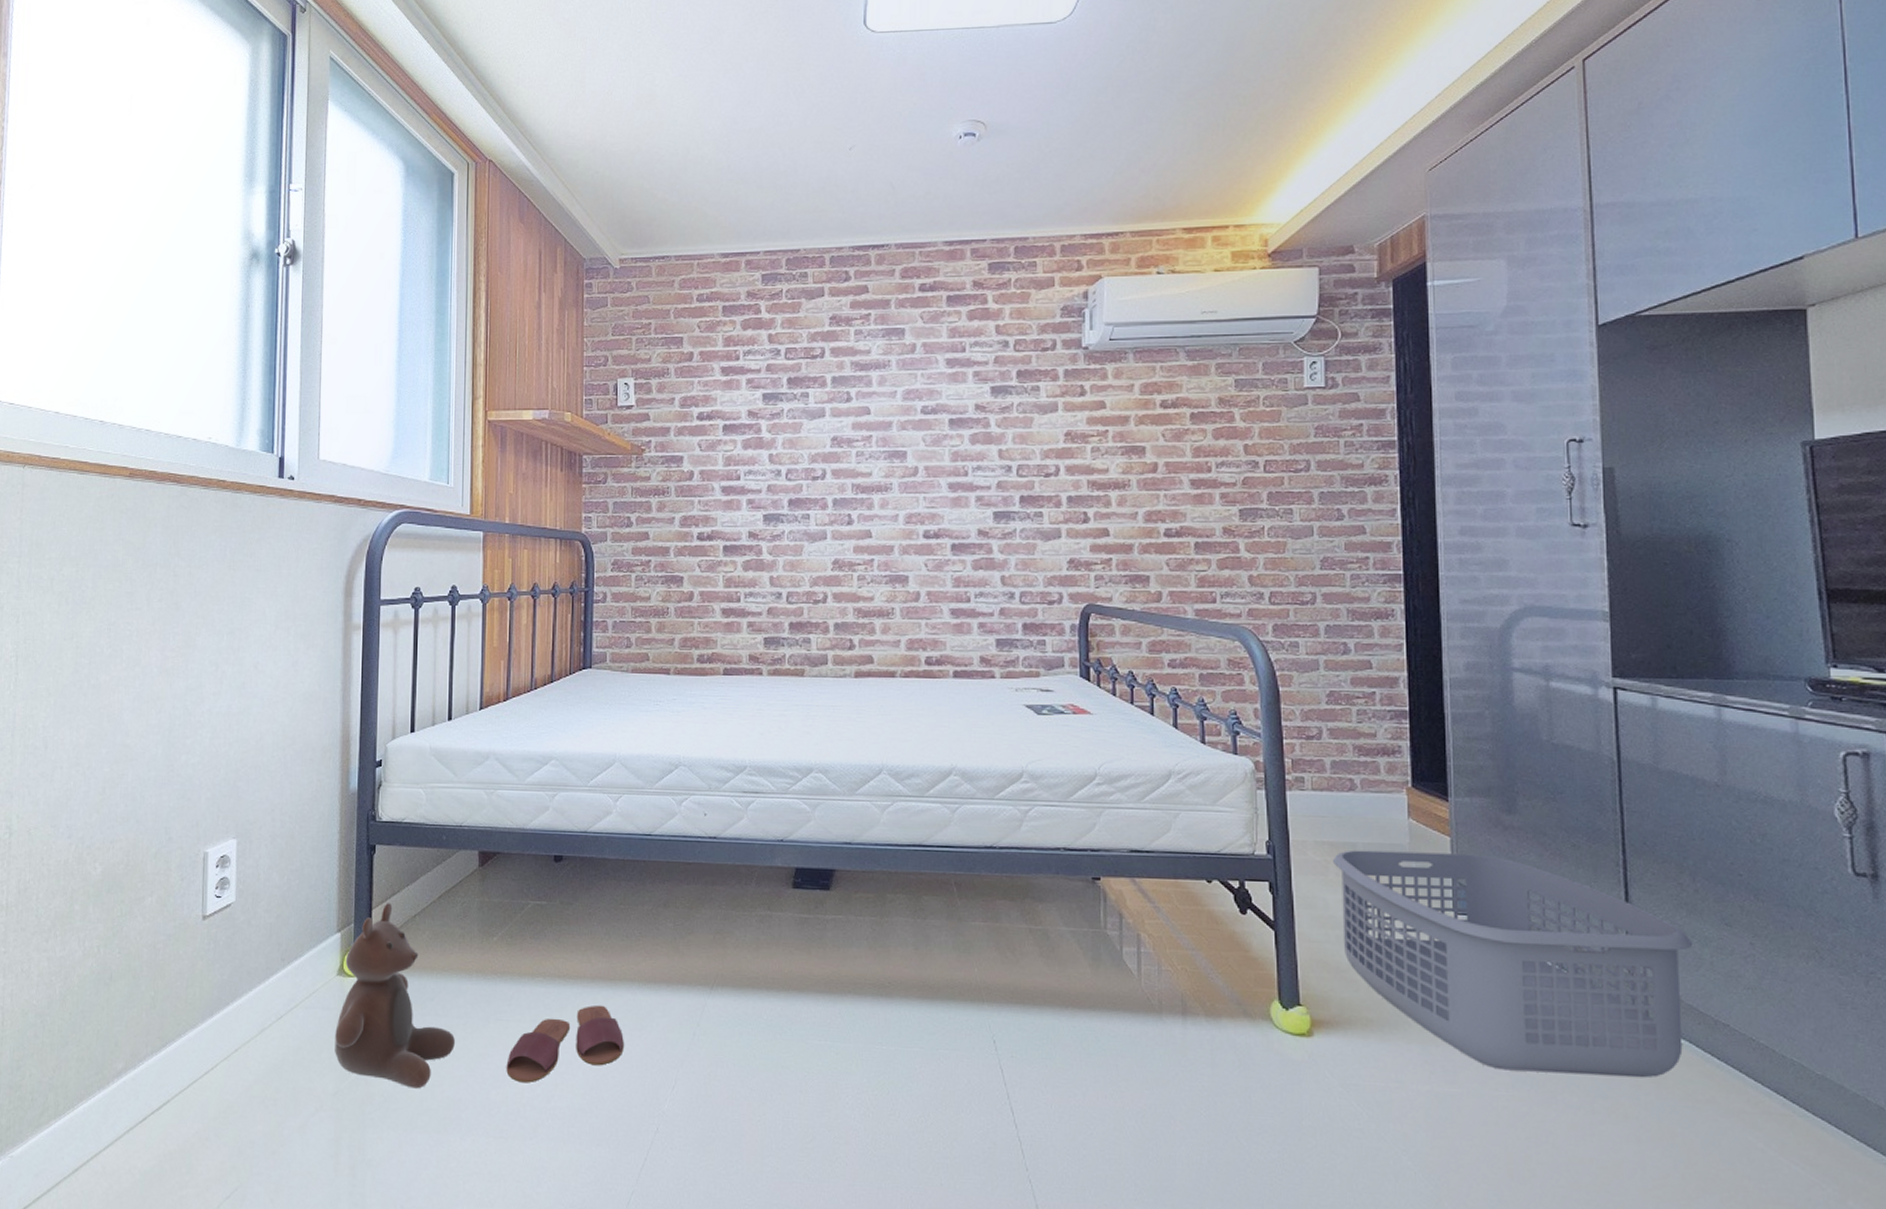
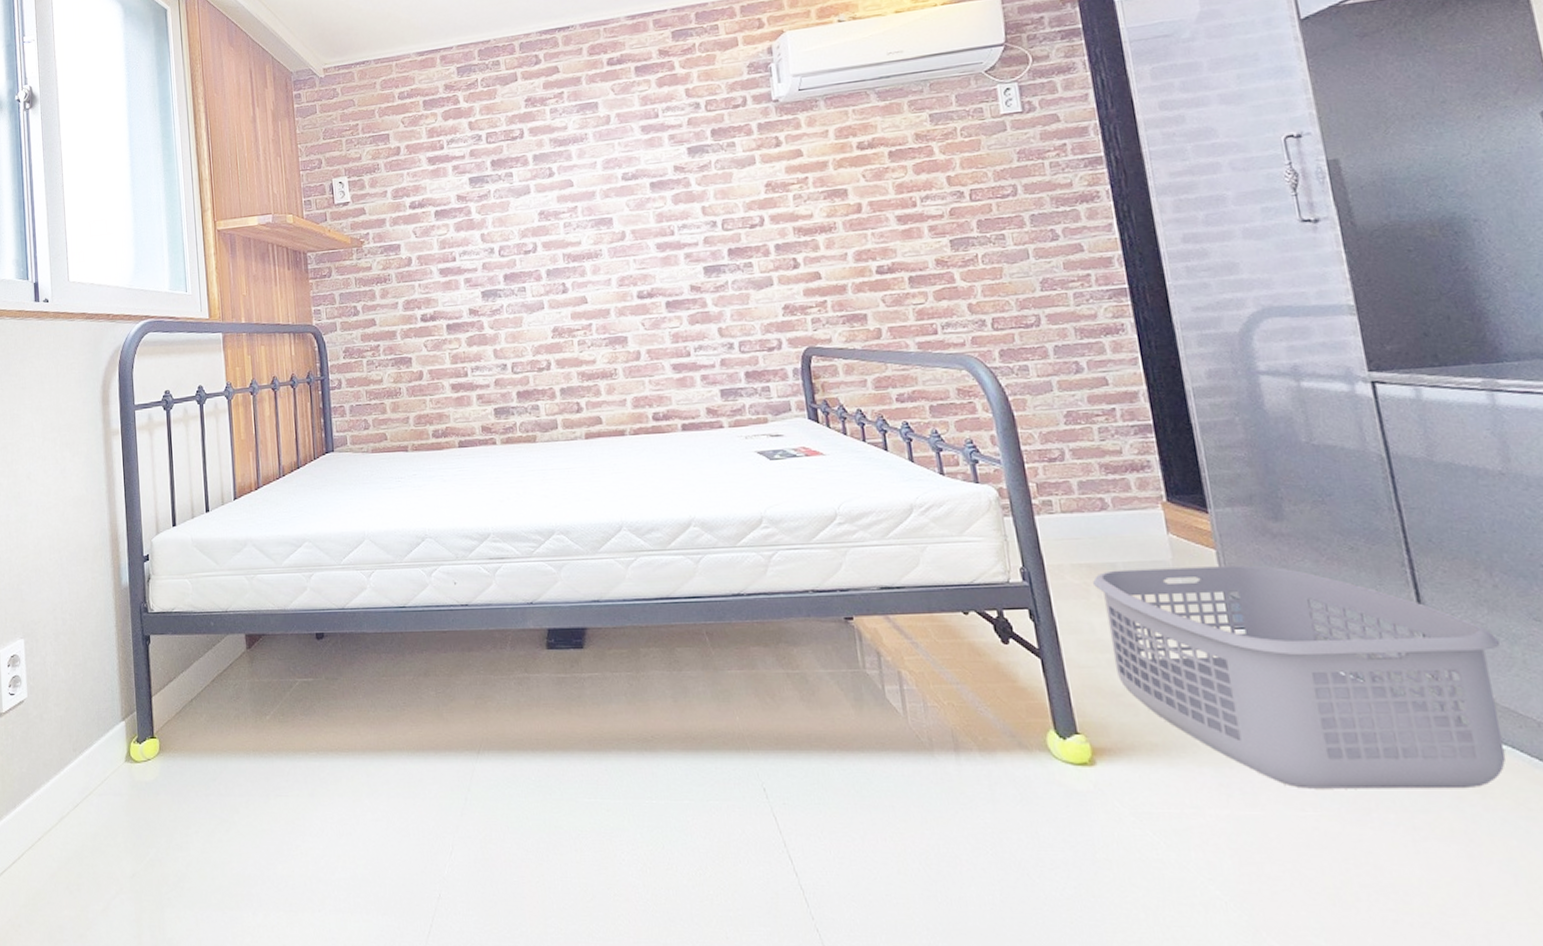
stuffed bear: present [335,903,455,1089] -> none [128,690,239,867]
slippers: present [506,1005,624,1083] -> none [289,775,400,856]

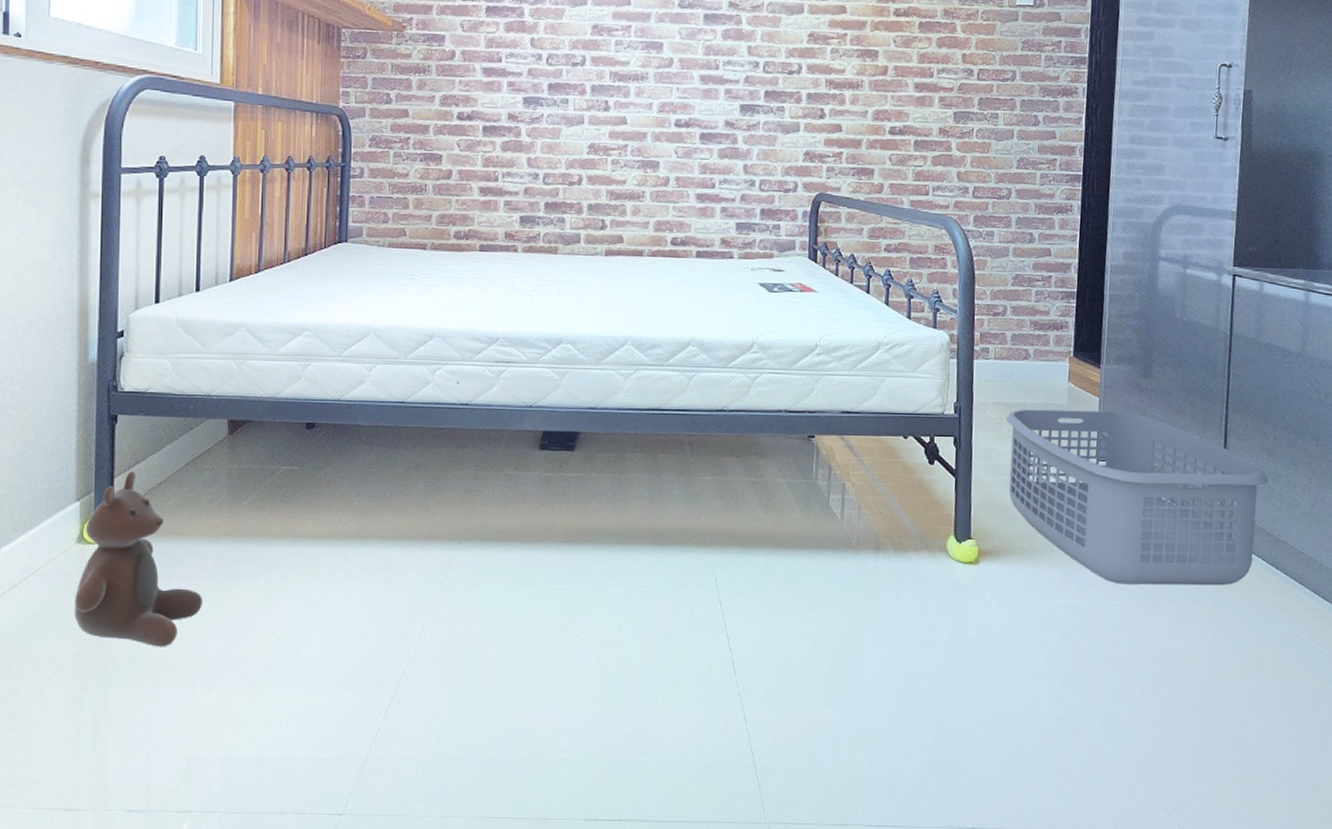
stuffed bear: none [128,690,239,867] -> present [75,471,202,647]

